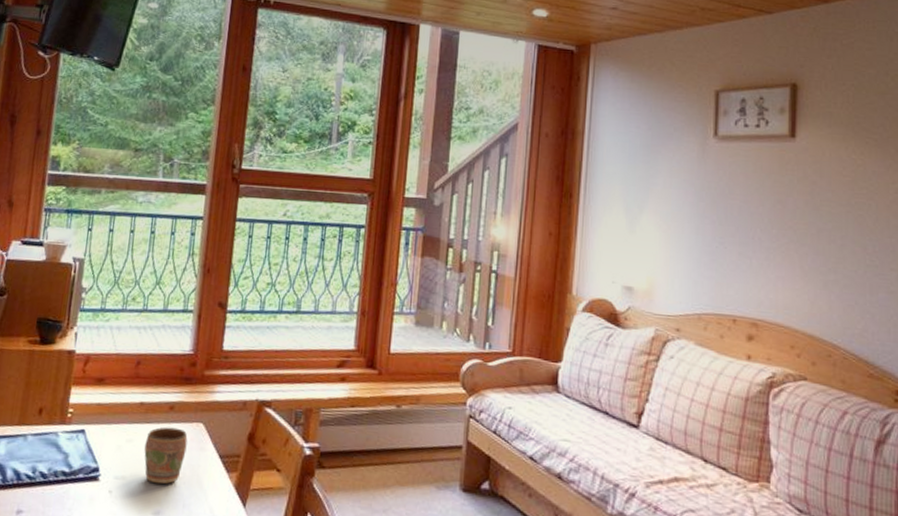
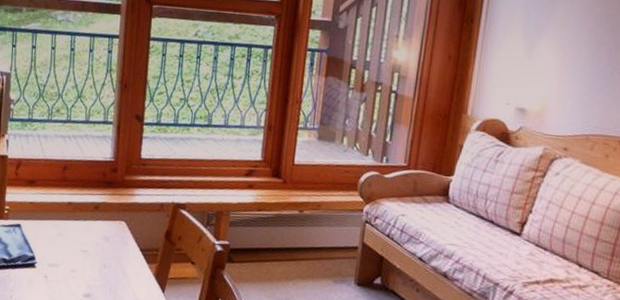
mug: present [144,427,188,484] -> none [74,223,112,272]

